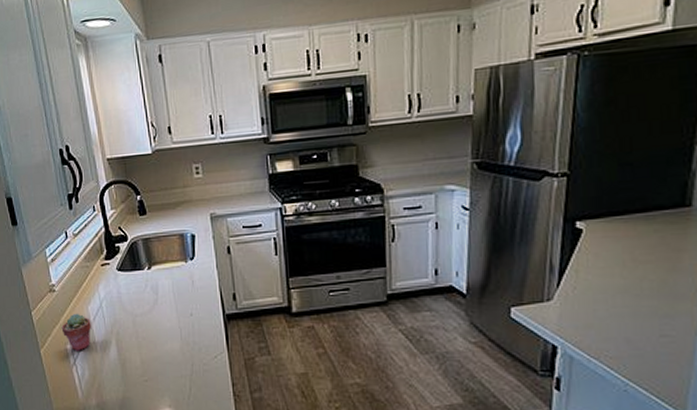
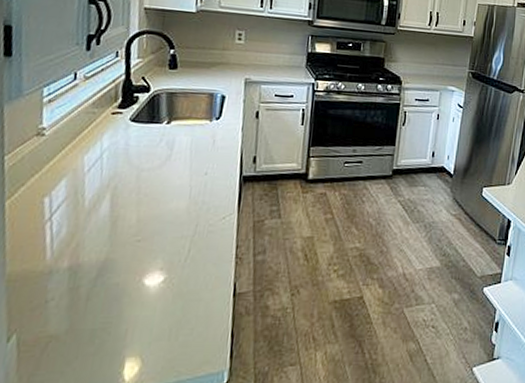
potted succulent: present [61,313,91,351] -> none [42,162,84,205]

